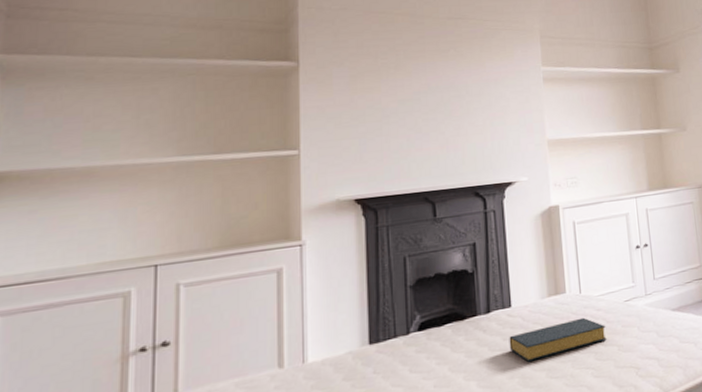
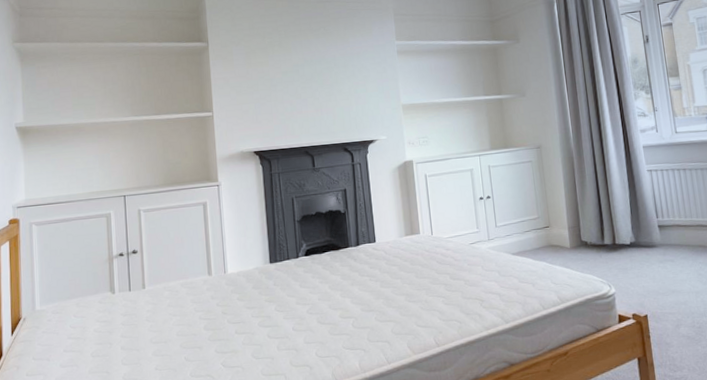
hardback book: present [509,317,607,362] -> none [374,255,455,287]

